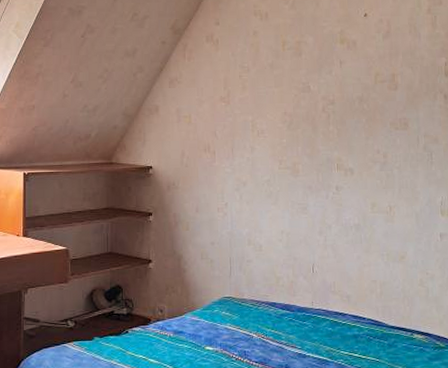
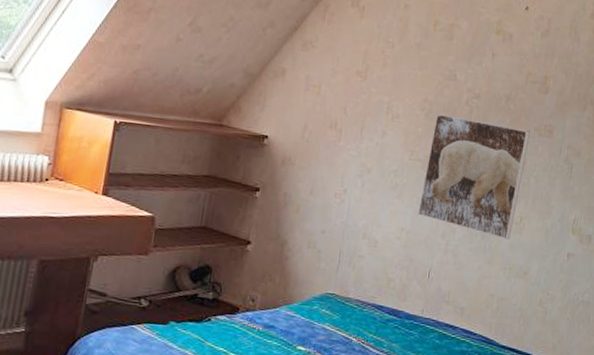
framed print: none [294,124,387,229] -> present [417,113,530,240]

